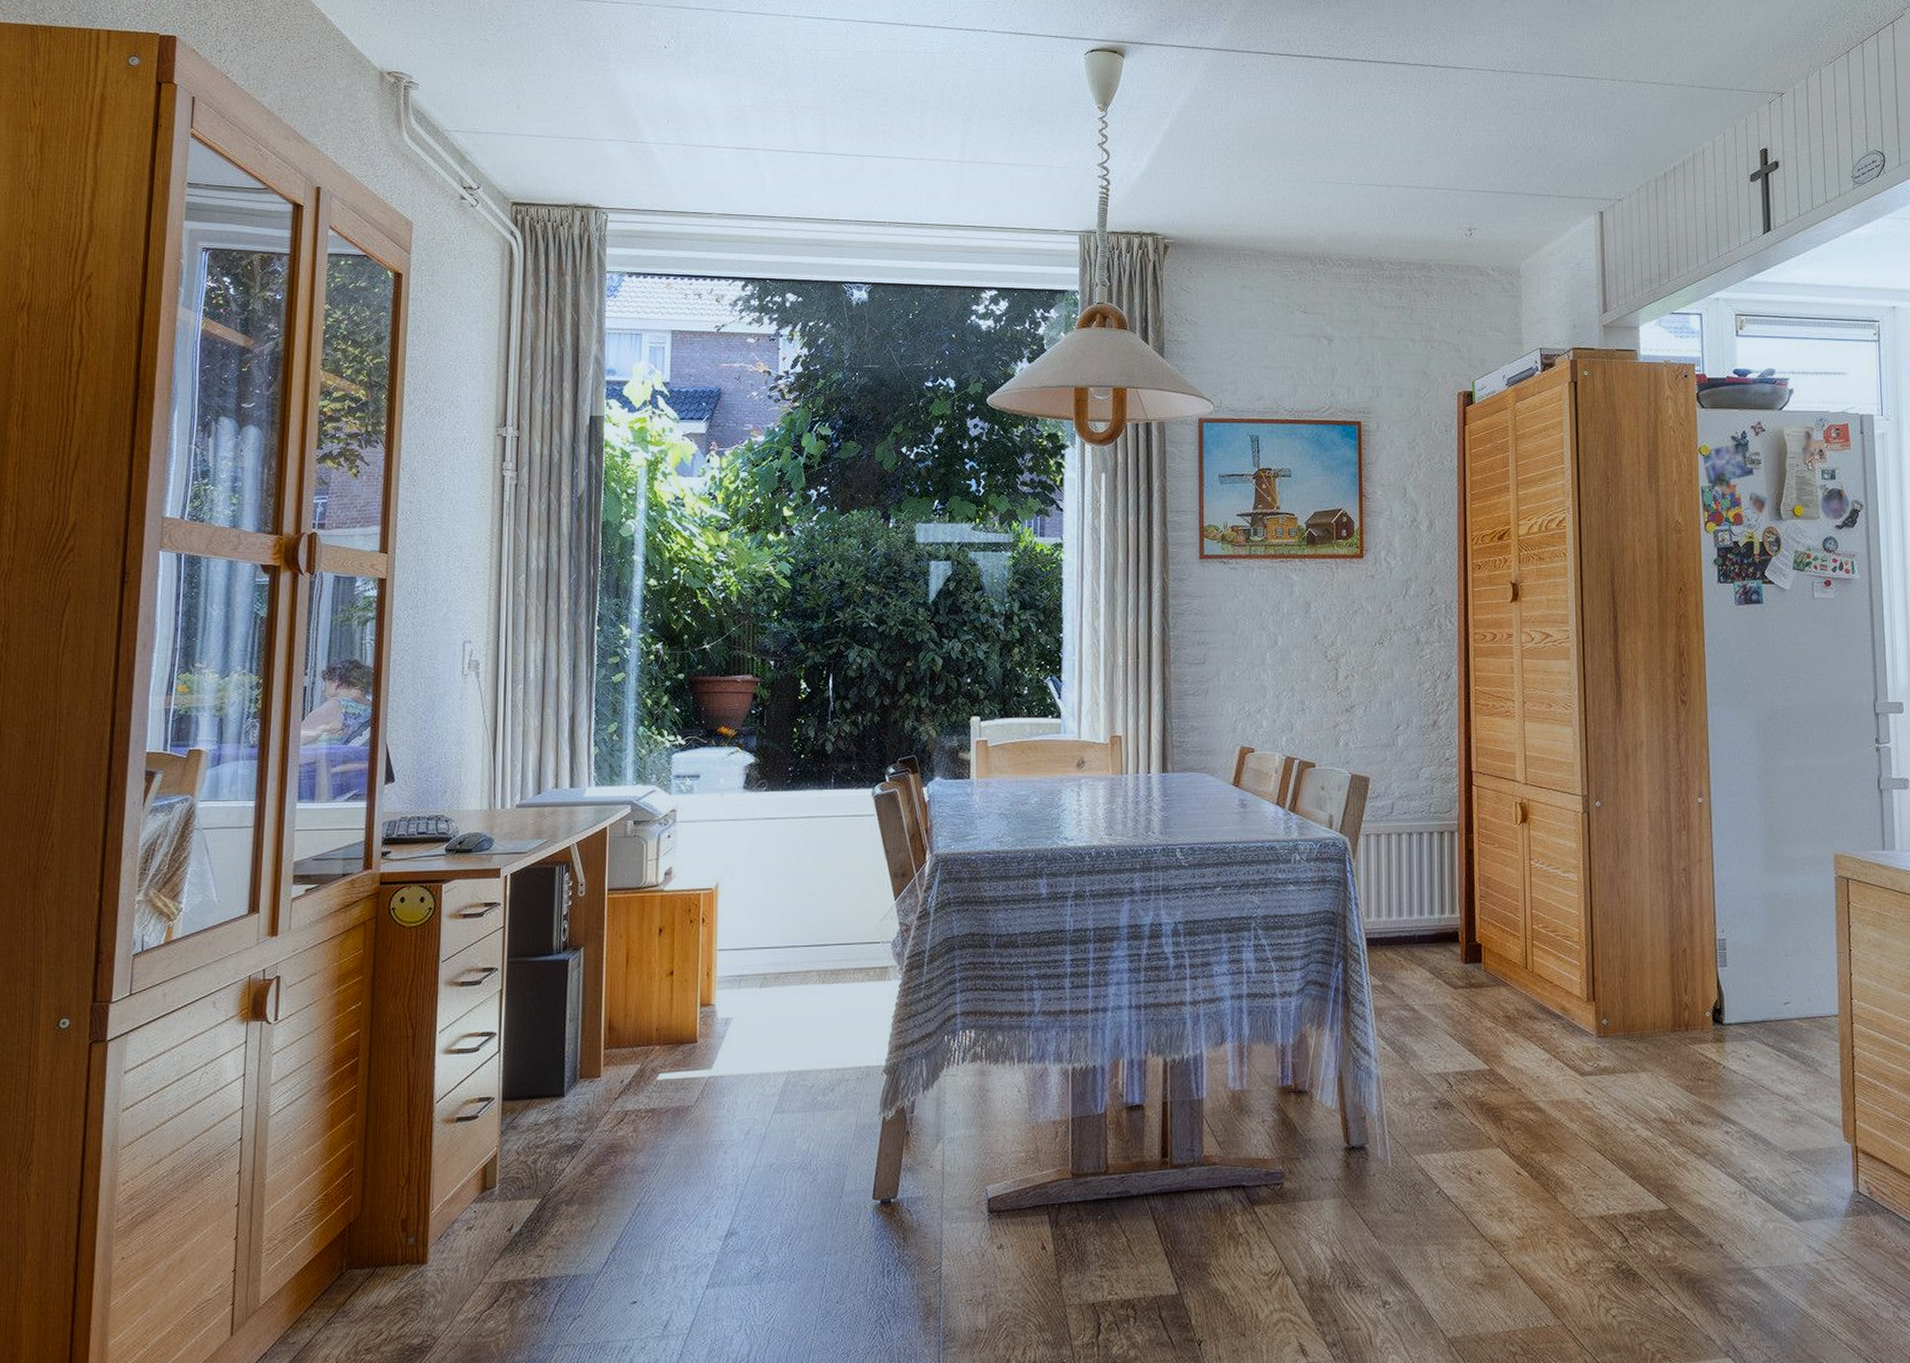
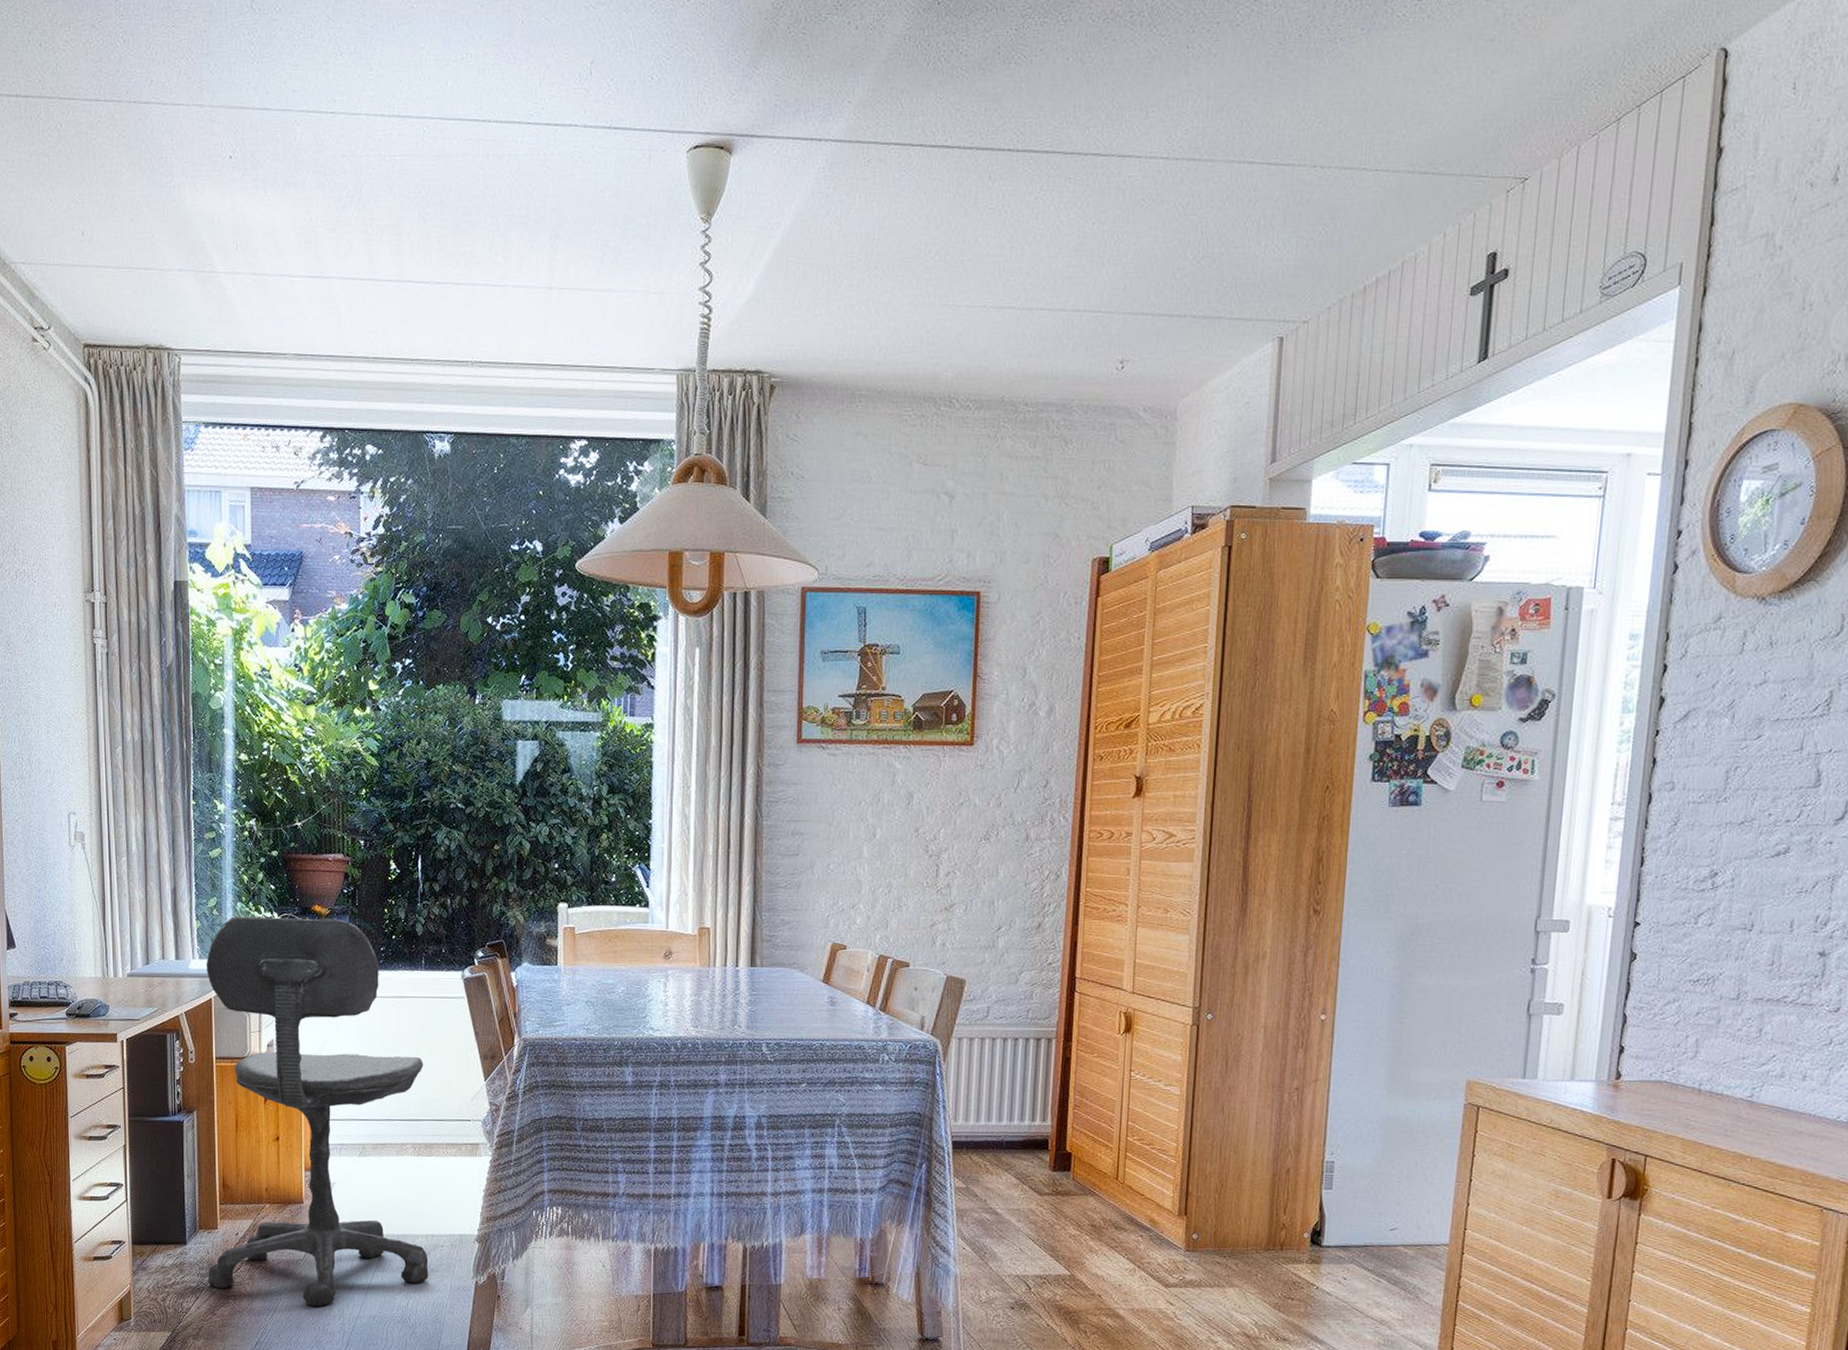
office chair: none [585,740,832,1159] -> present [206,916,429,1307]

